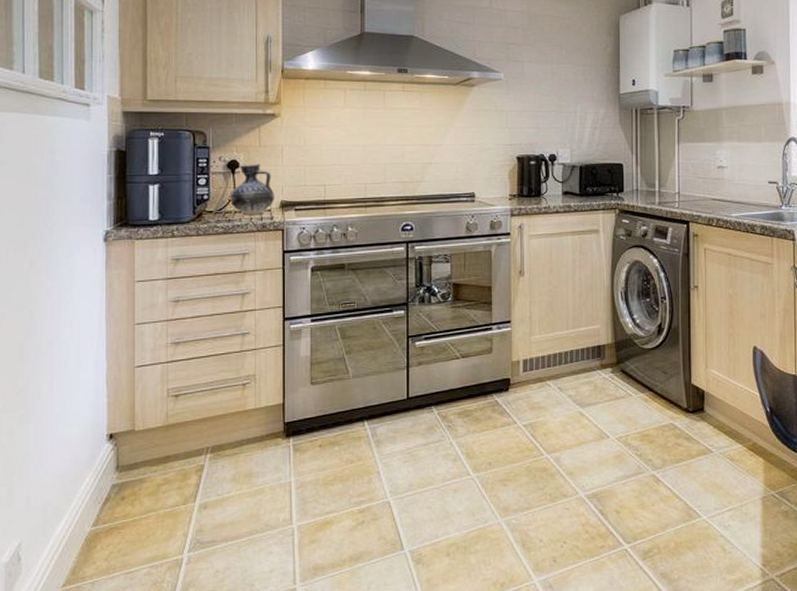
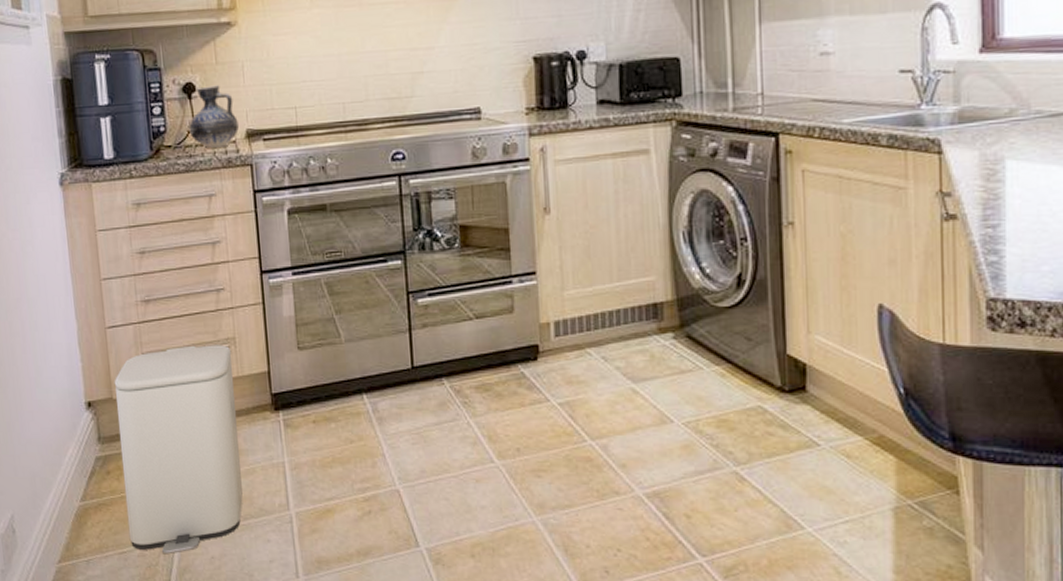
pedal bin: none [137,381,251,572] -> present [114,345,243,555]

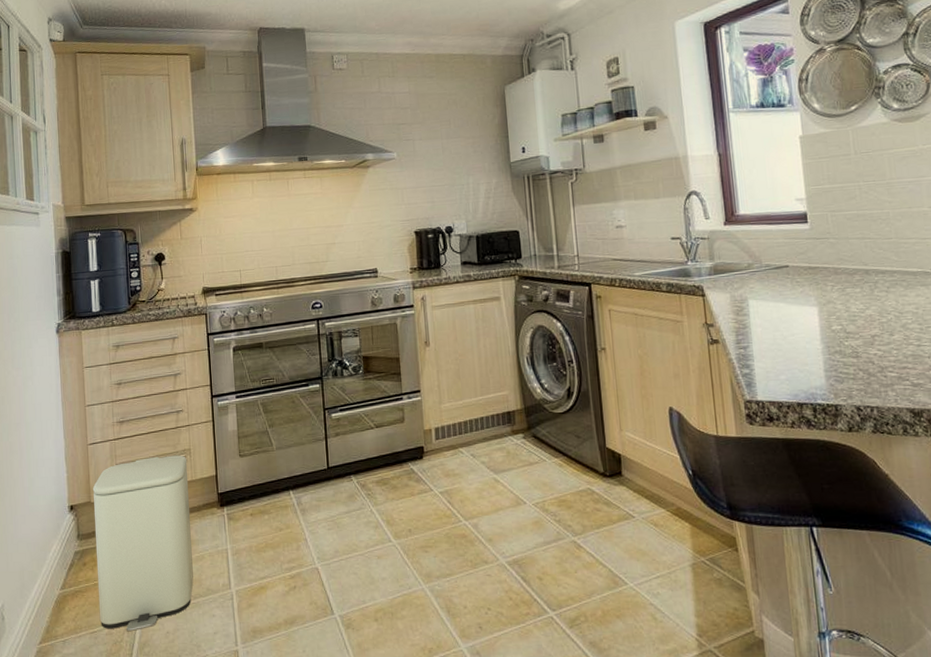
ceramic jug: present [189,85,240,148] -> none [159,255,198,302]

